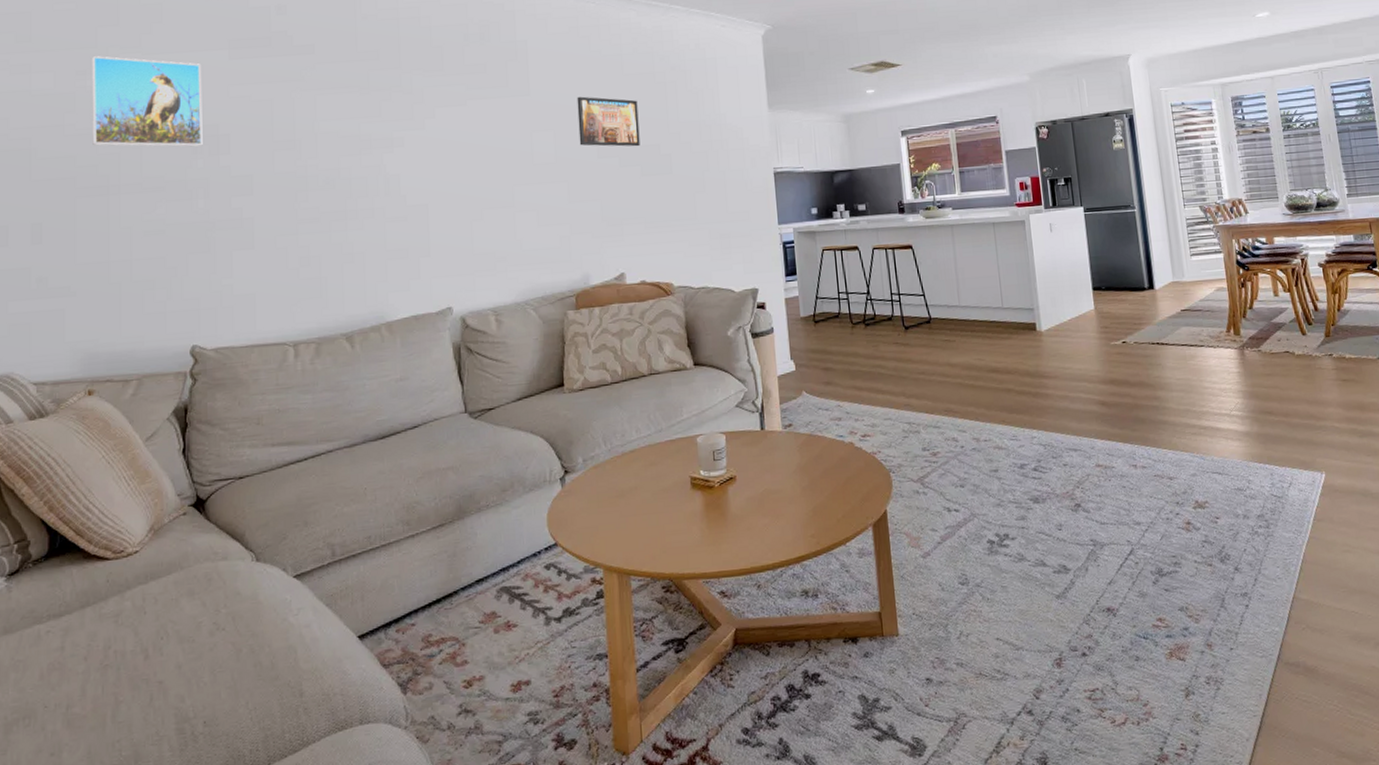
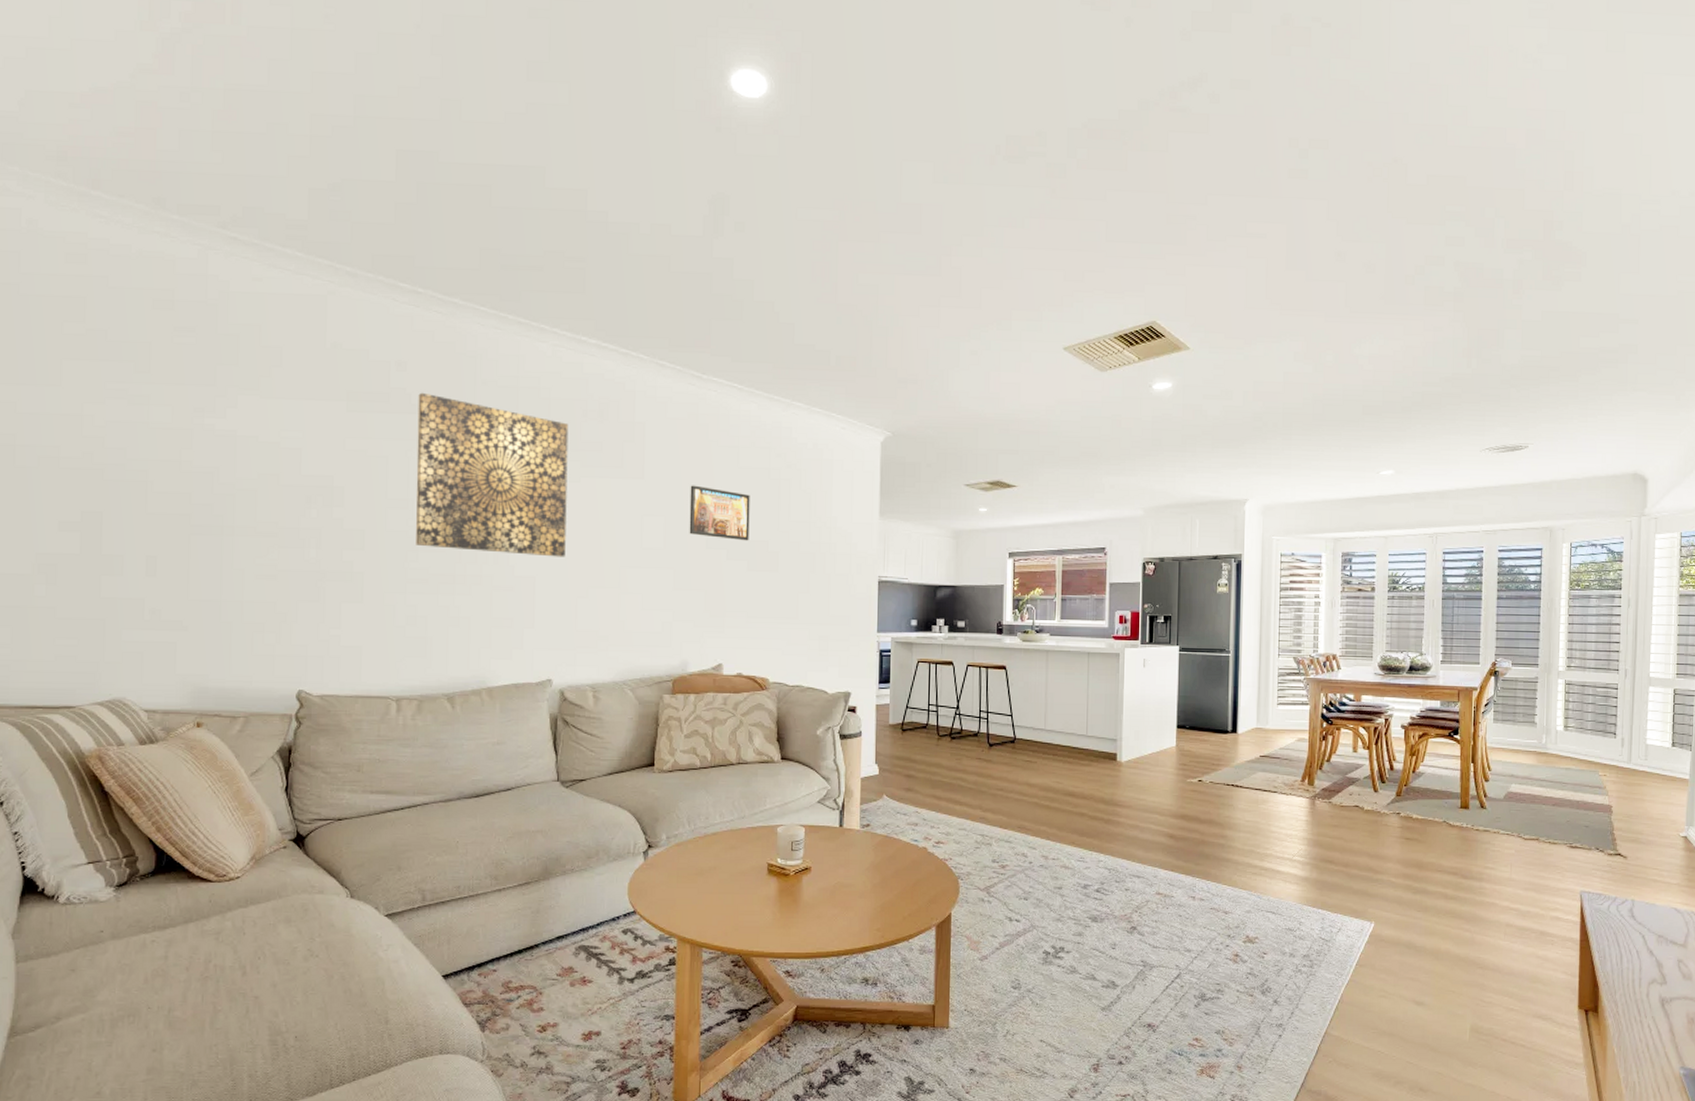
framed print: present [92,56,203,147] -> none [208,394,319,496]
wall art: none [300,33,457,186] -> present [416,392,569,557]

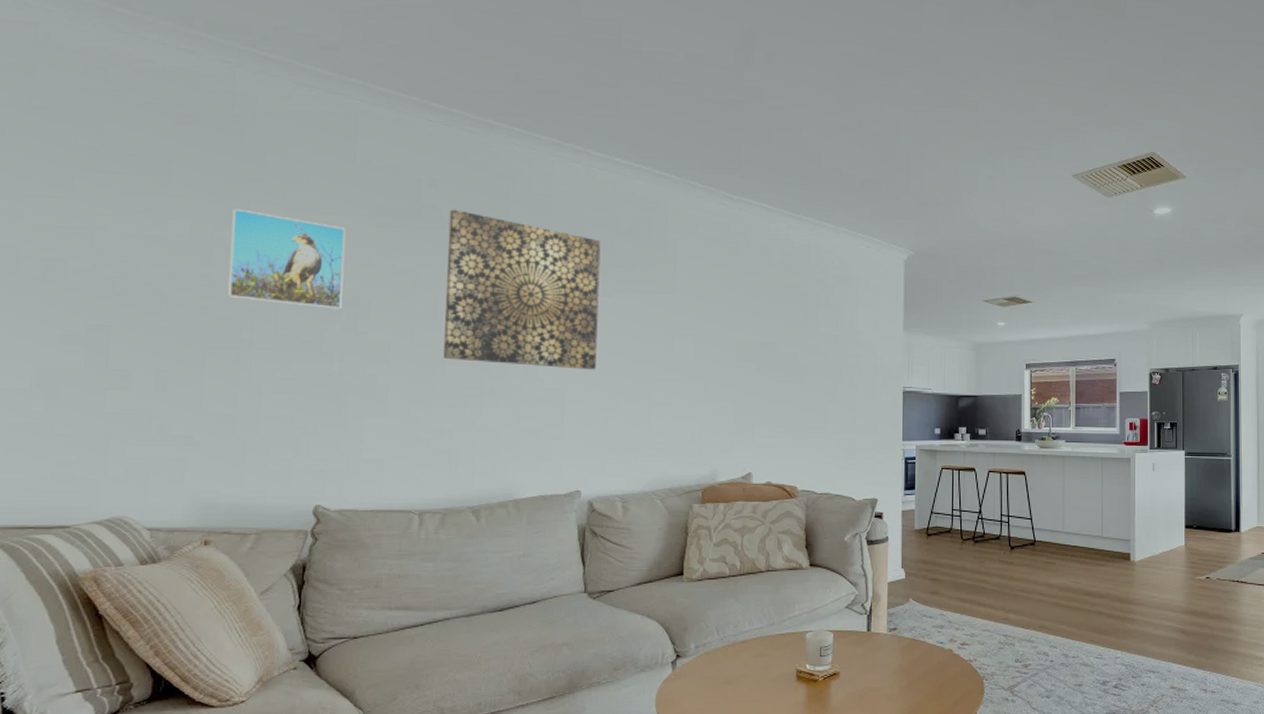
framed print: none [208,394,319,496] -> present [227,209,346,310]
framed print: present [689,485,750,541] -> none [719,300,779,354]

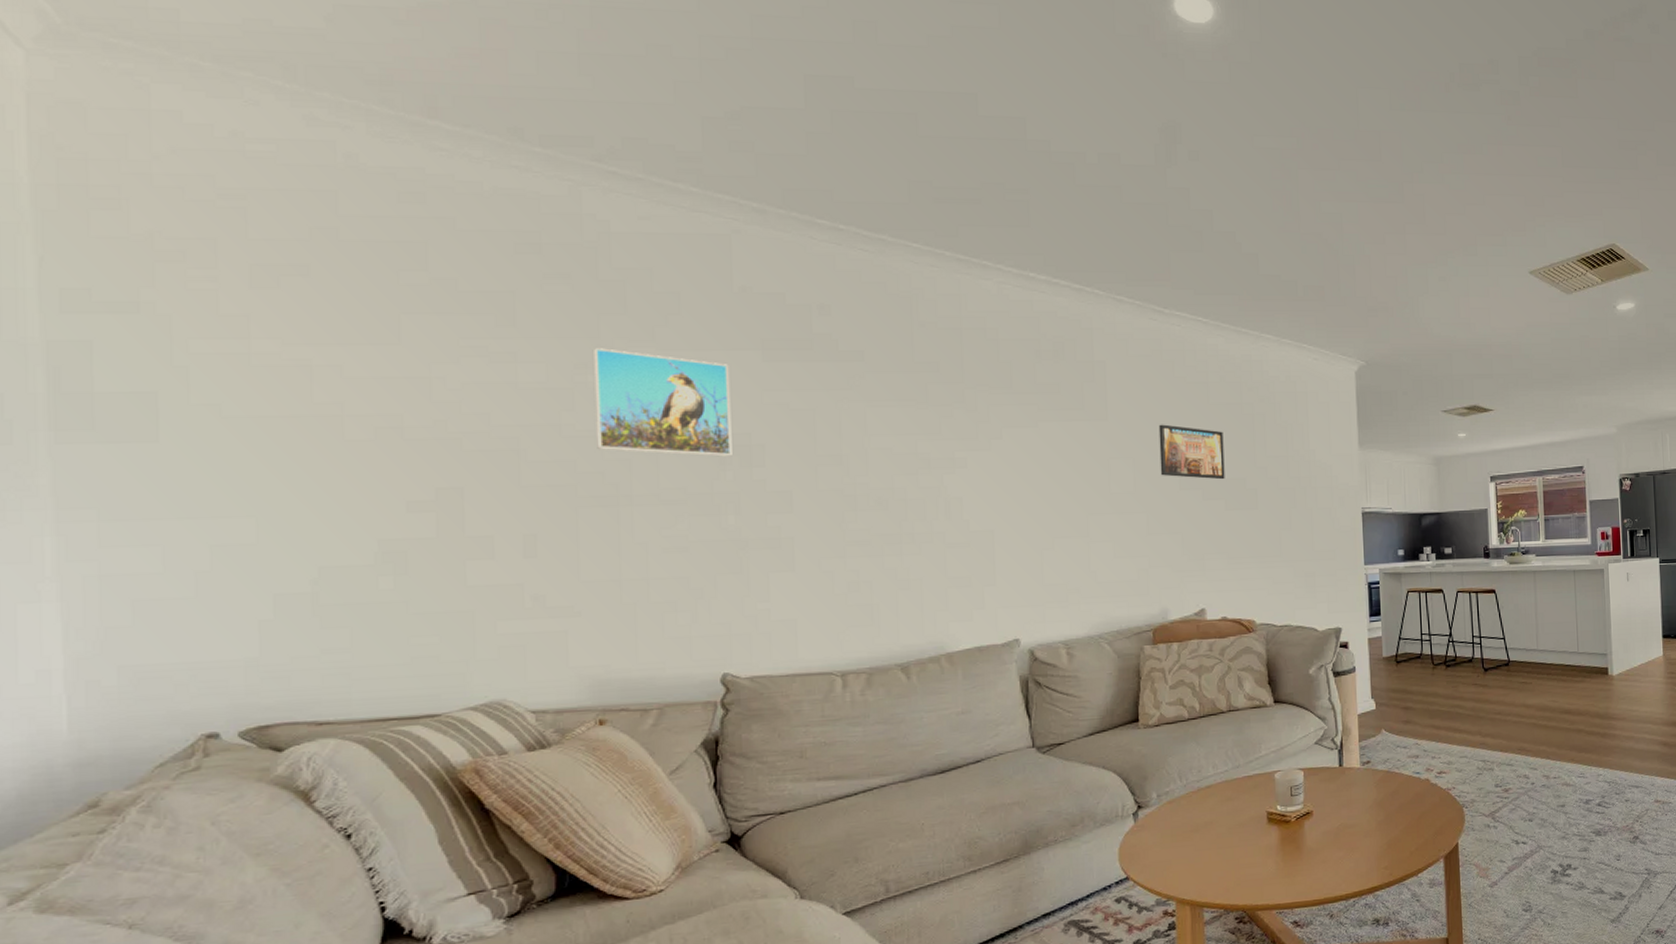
wall art: present [443,209,601,370] -> none [846,337,1026,508]
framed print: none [719,300,779,354] -> present [1158,424,1225,480]

